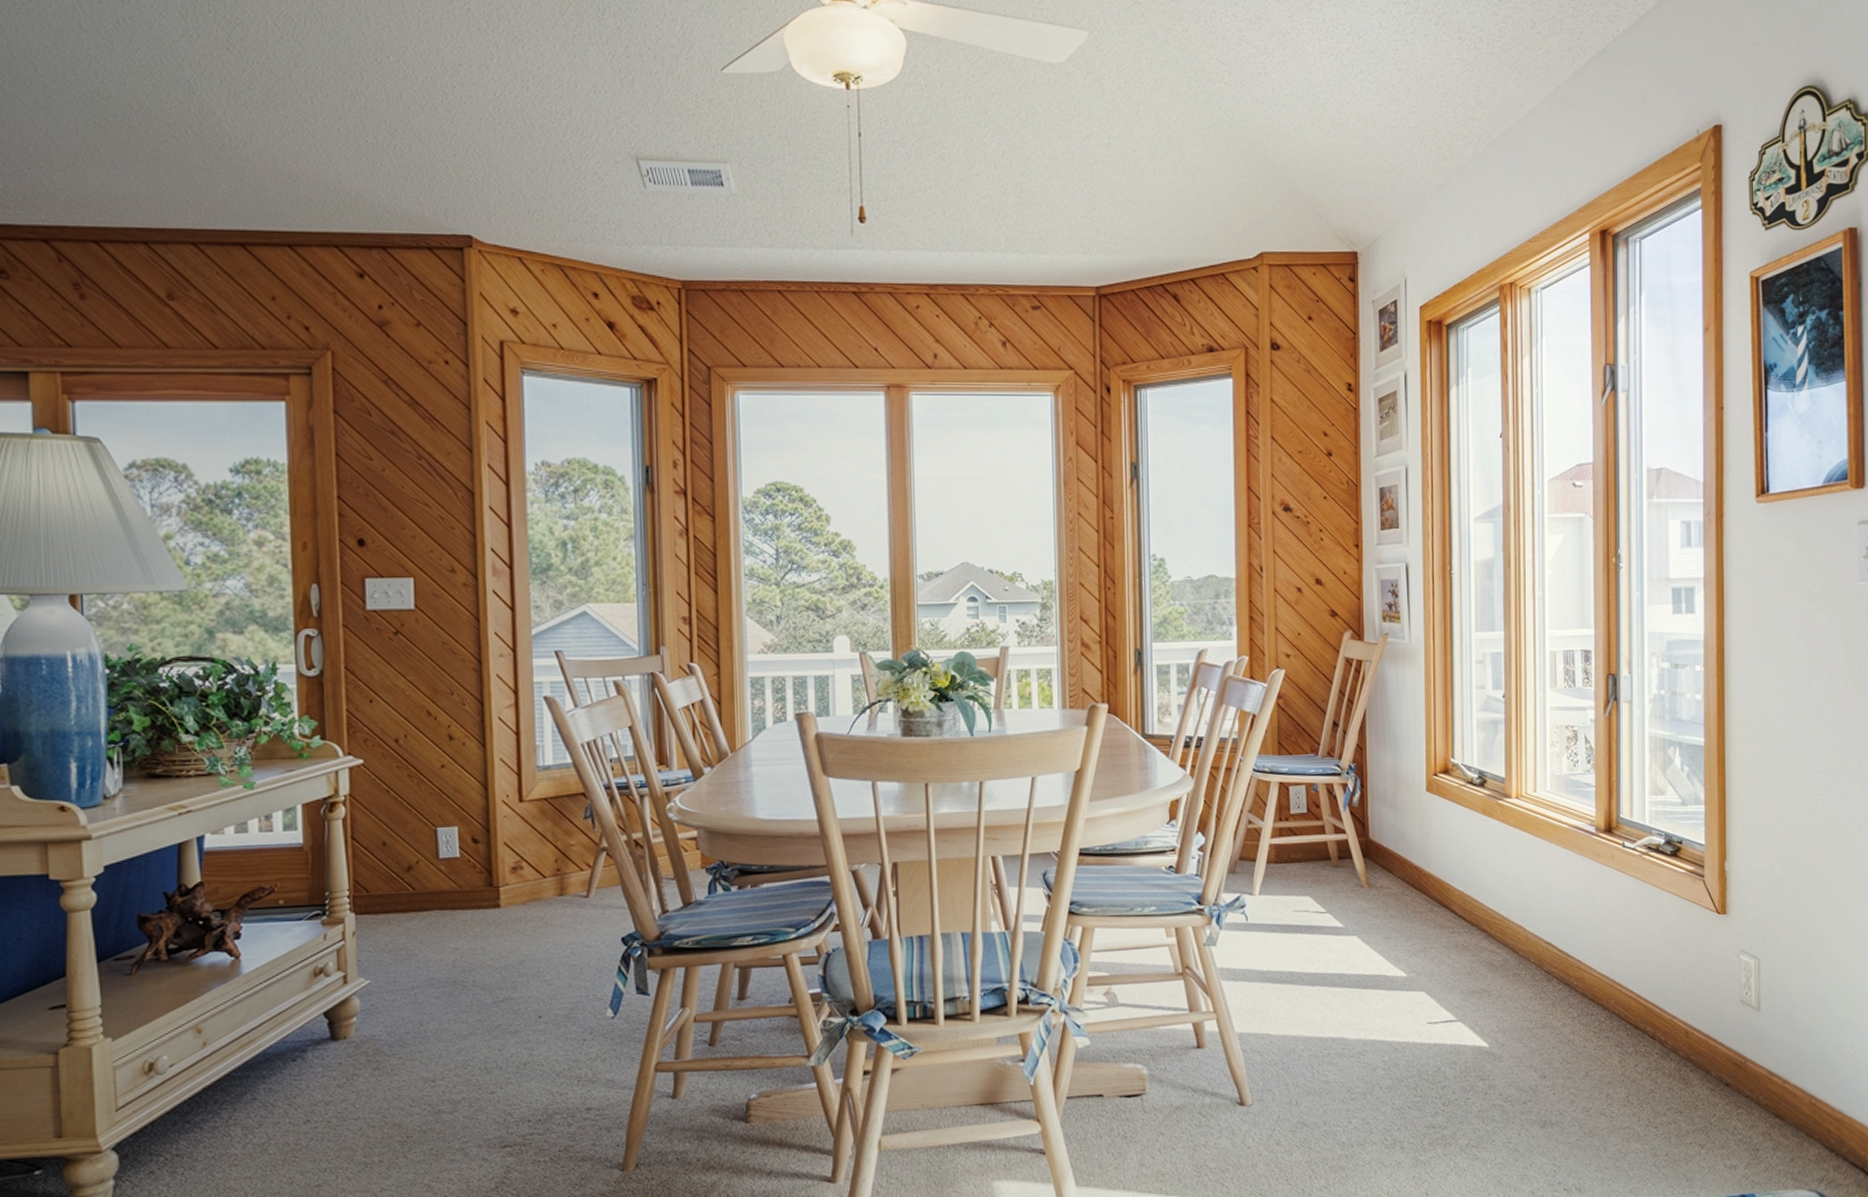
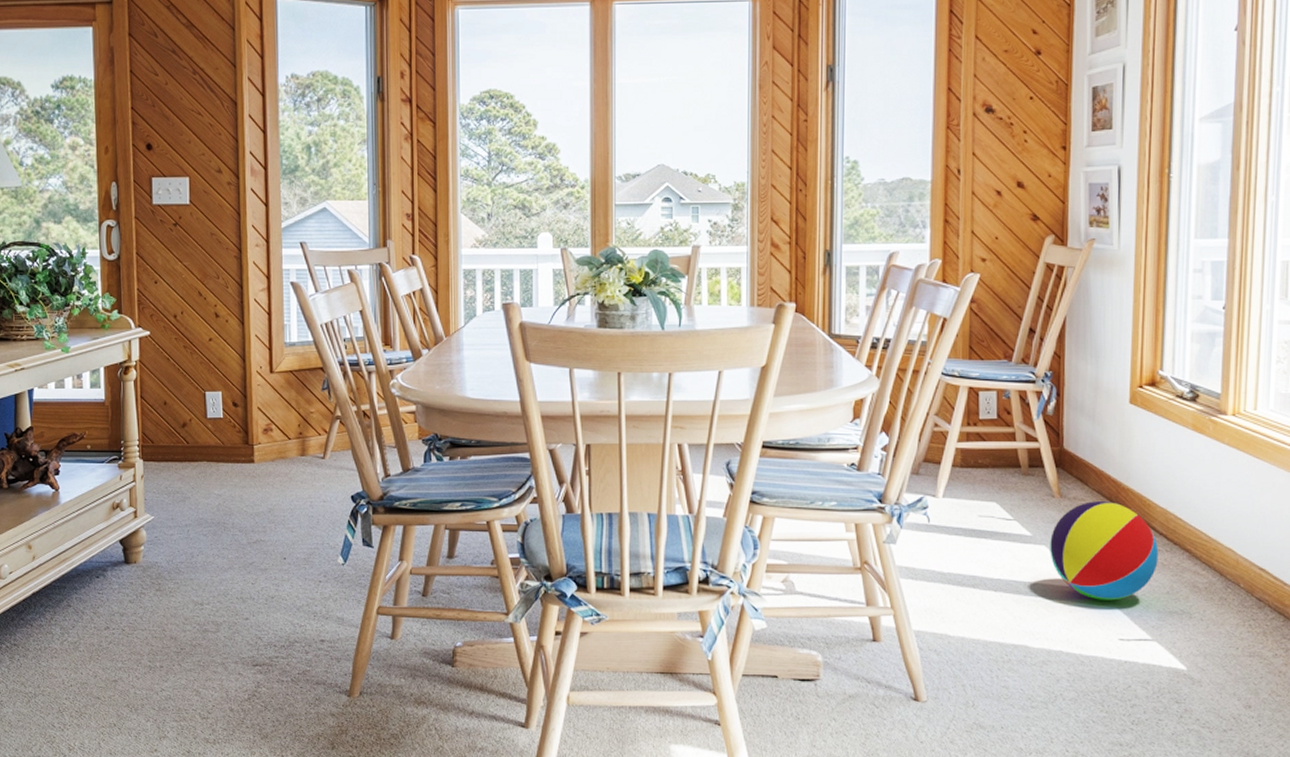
beach ball: none [1361,887,1459,986] -> present [1050,500,1159,601]

